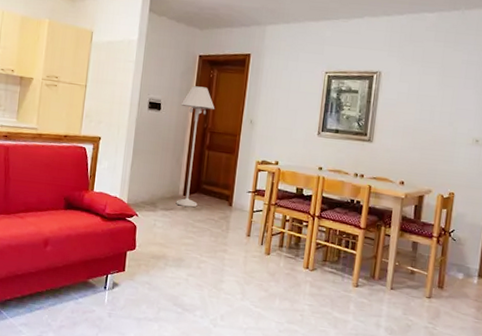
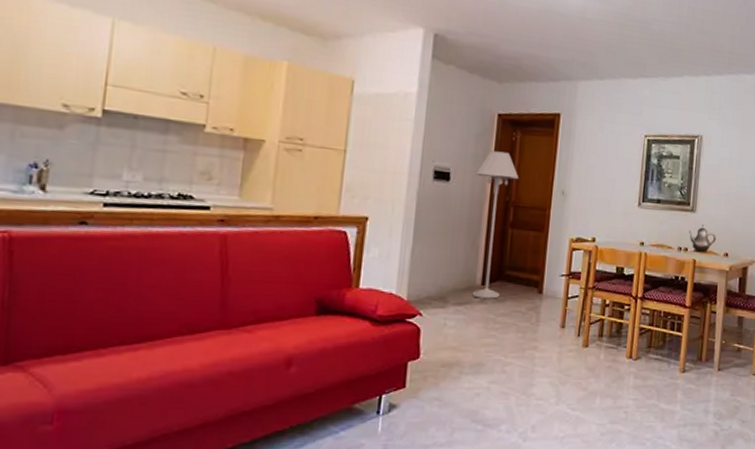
teapot: none [365,154,393,180] -> present [689,224,717,253]

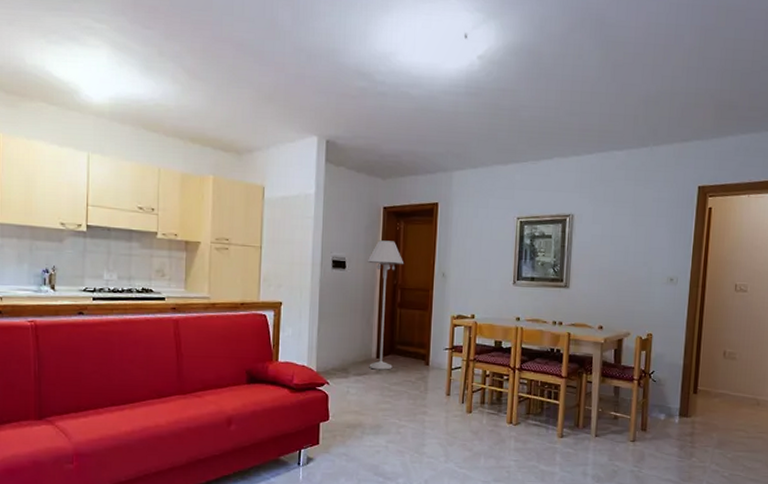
teapot: present [689,224,717,253] -> none [563,299,591,327]

